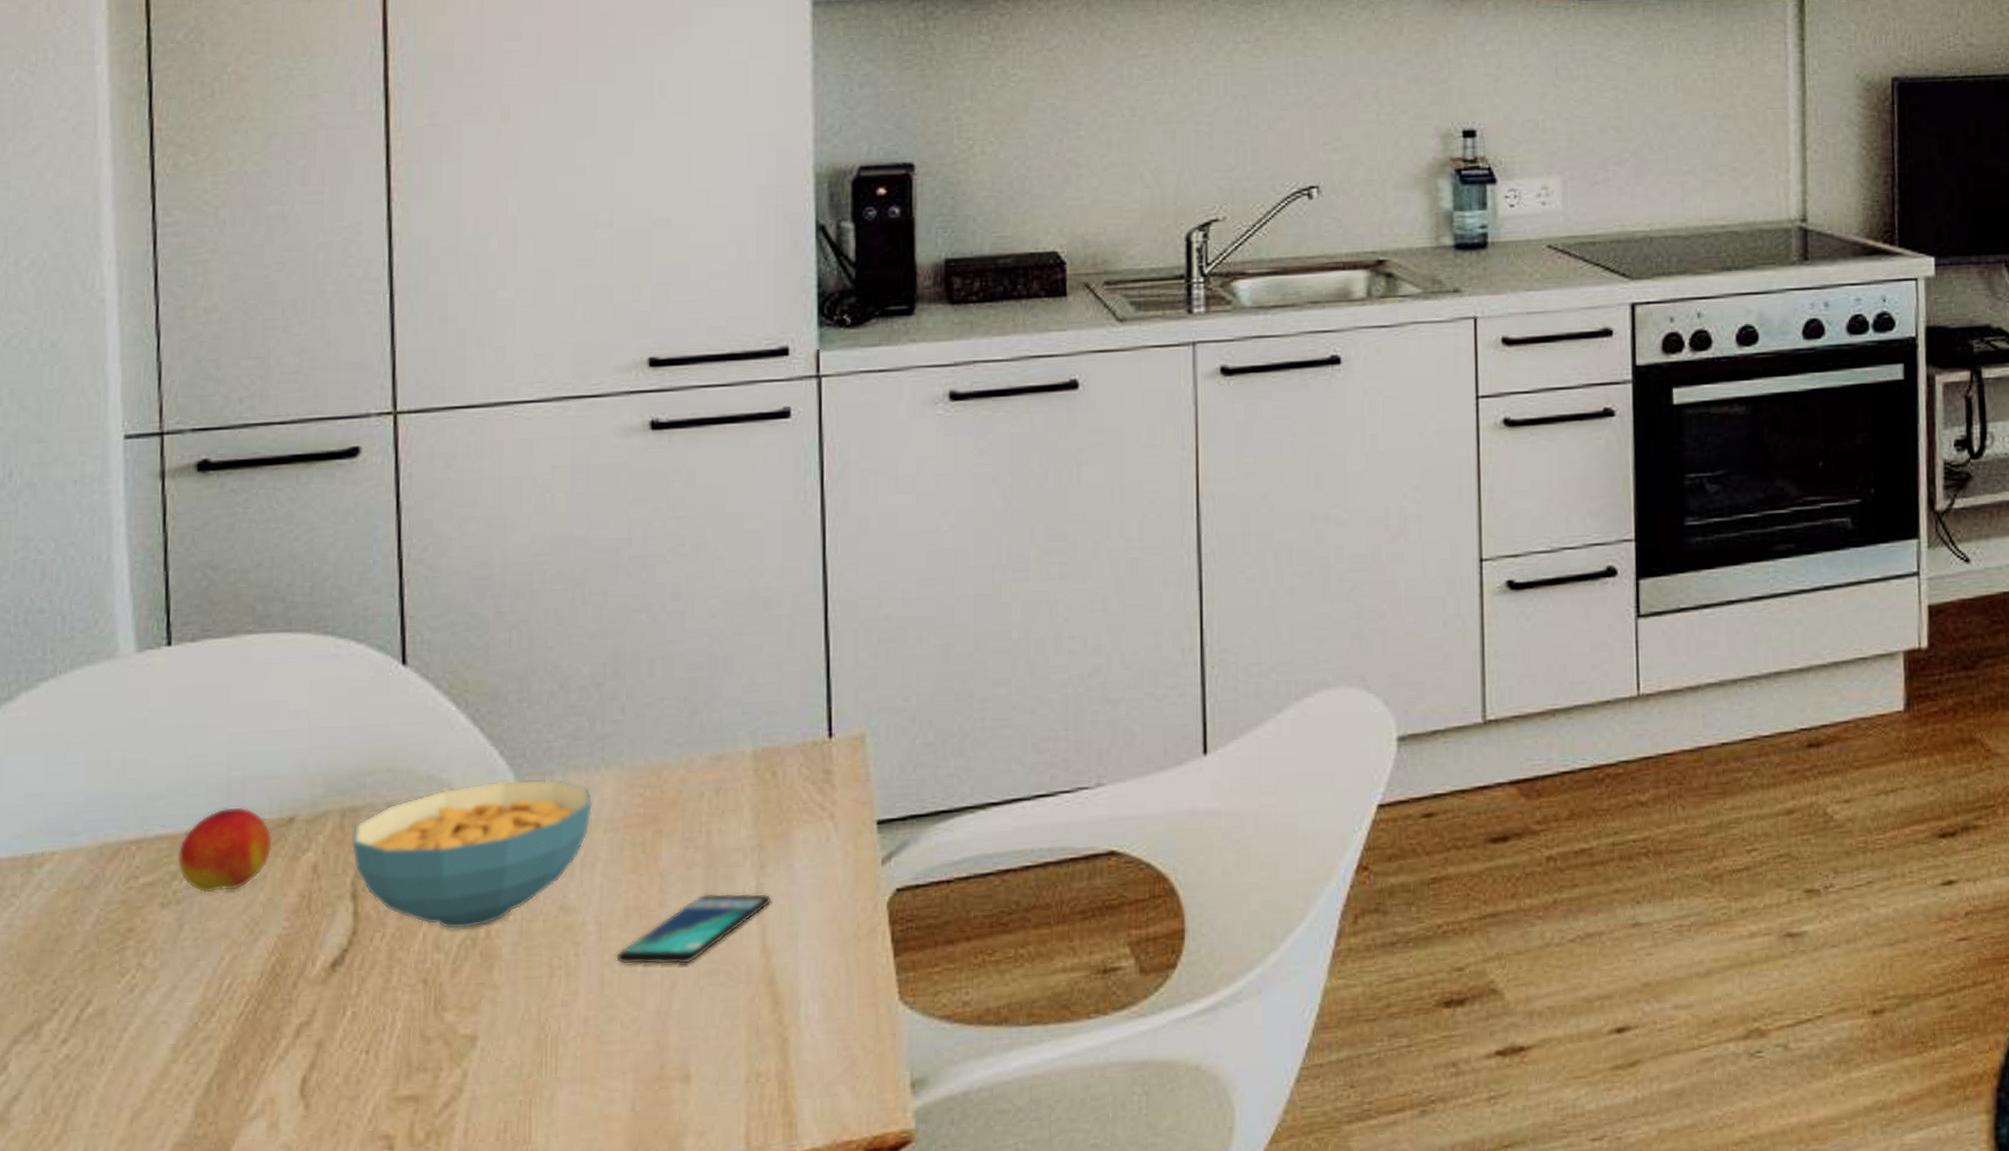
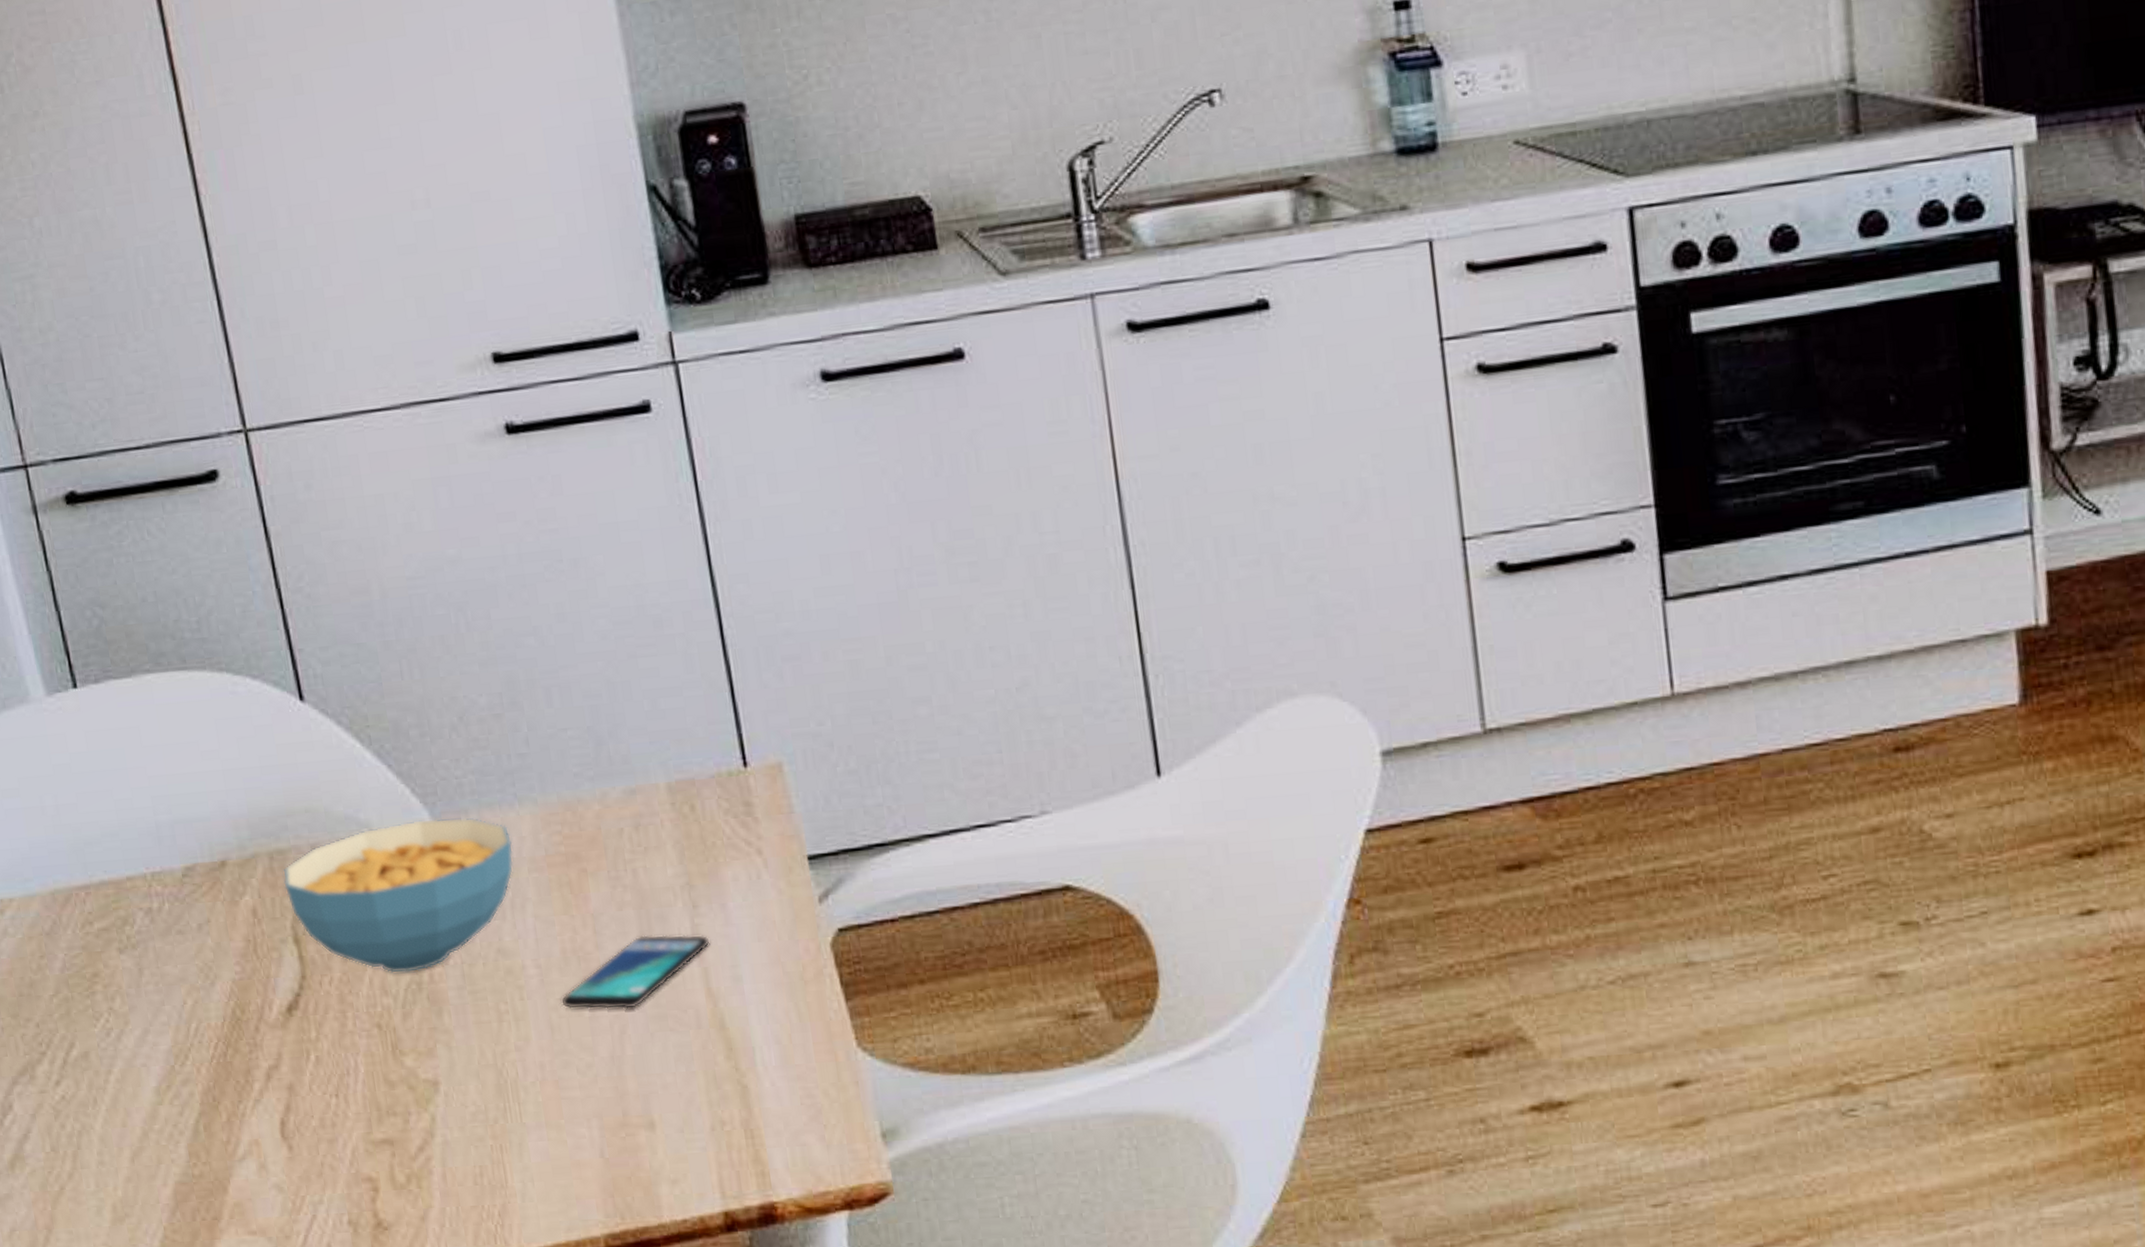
peach: present [177,807,273,893] -> none [123,851,211,938]

